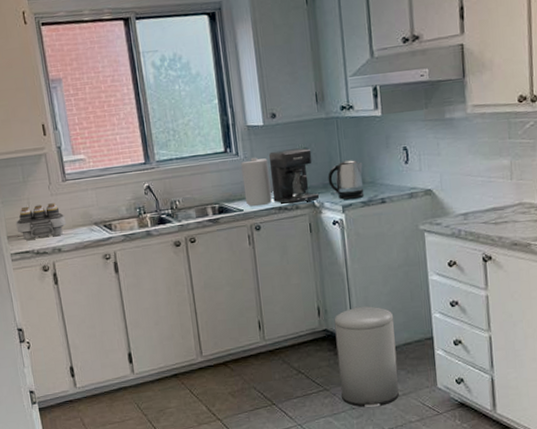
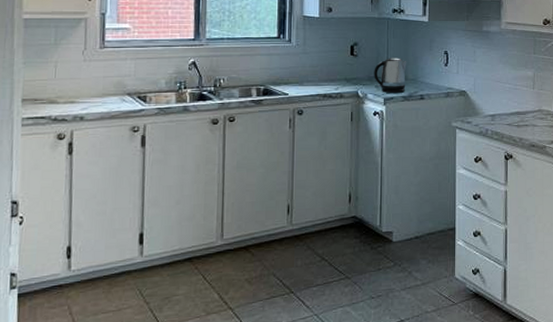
spice rack: present [15,203,66,241] -> none [35,69,96,106]
paper towel holder: present [241,157,272,206] -> none [291,45,319,91]
coffee maker: present [268,148,320,205] -> none [319,42,364,93]
pedal bin: present [334,305,399,408] -> none [362,194,421,298]

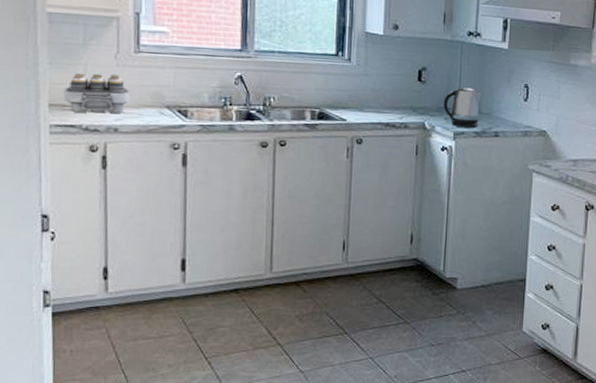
spice rack: none [35,69,96,106] -> present [63,73,131,113]

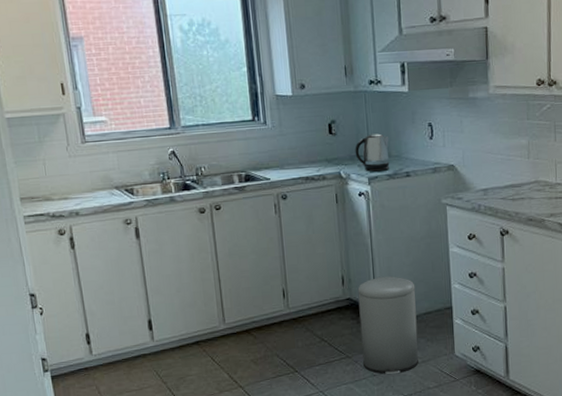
spice rack: present [63,73,131,113] -> none [30,165,85,203]
pedal bin: none [422,238,490,346] -> present [357,275,419,375]

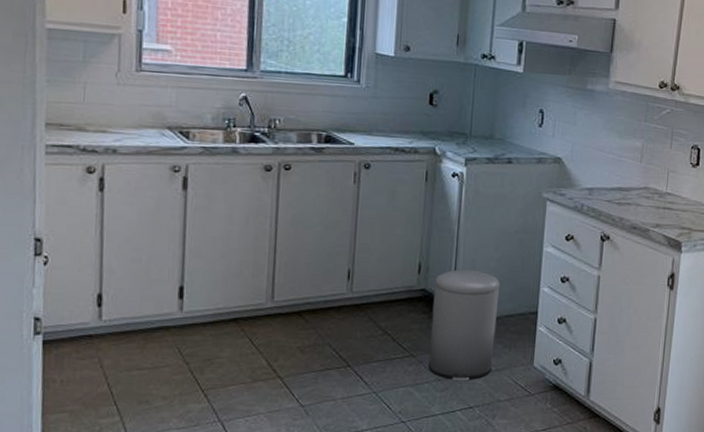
kettle: present [355,133,390,172] -> none [455,111,495,154]

